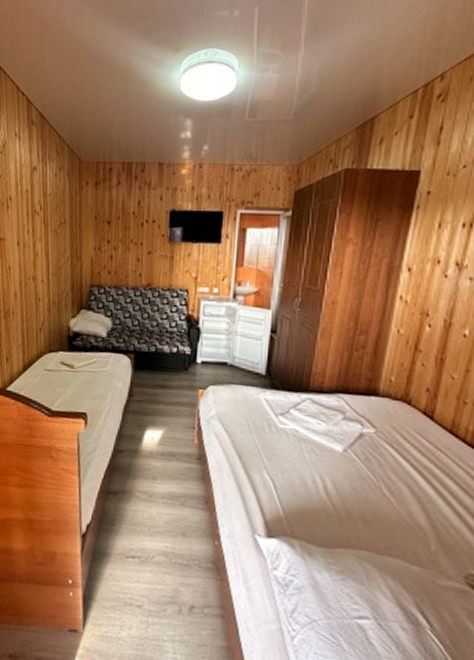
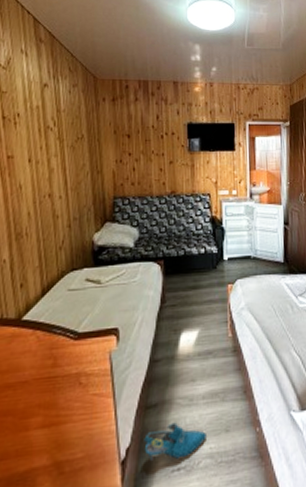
shoe: none [102,513,163,549] -> present [144,422,206,460]

